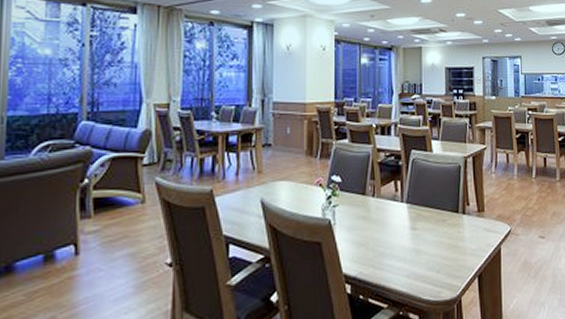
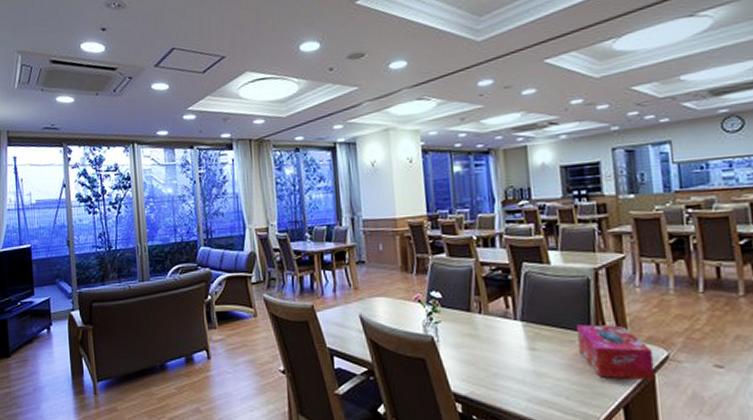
tissue box: none [449,205,501,252] -> present [577,324,656,381]

